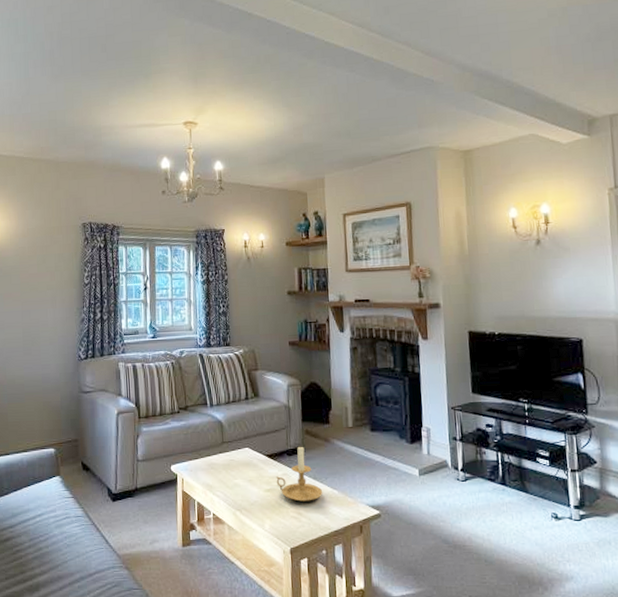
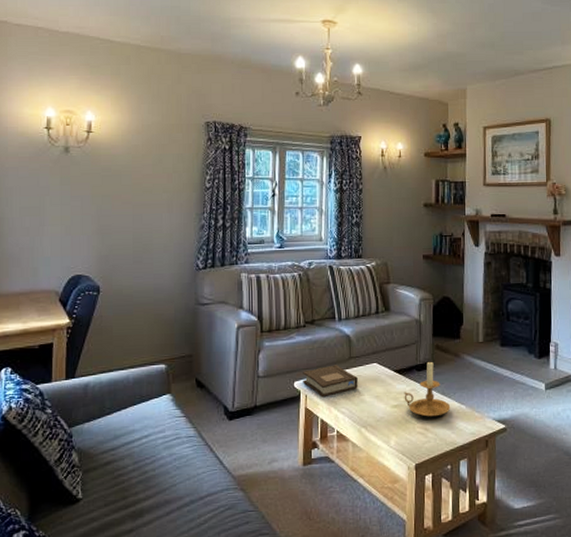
book: none [179,449,231,481] -> present [303,365,358,398]

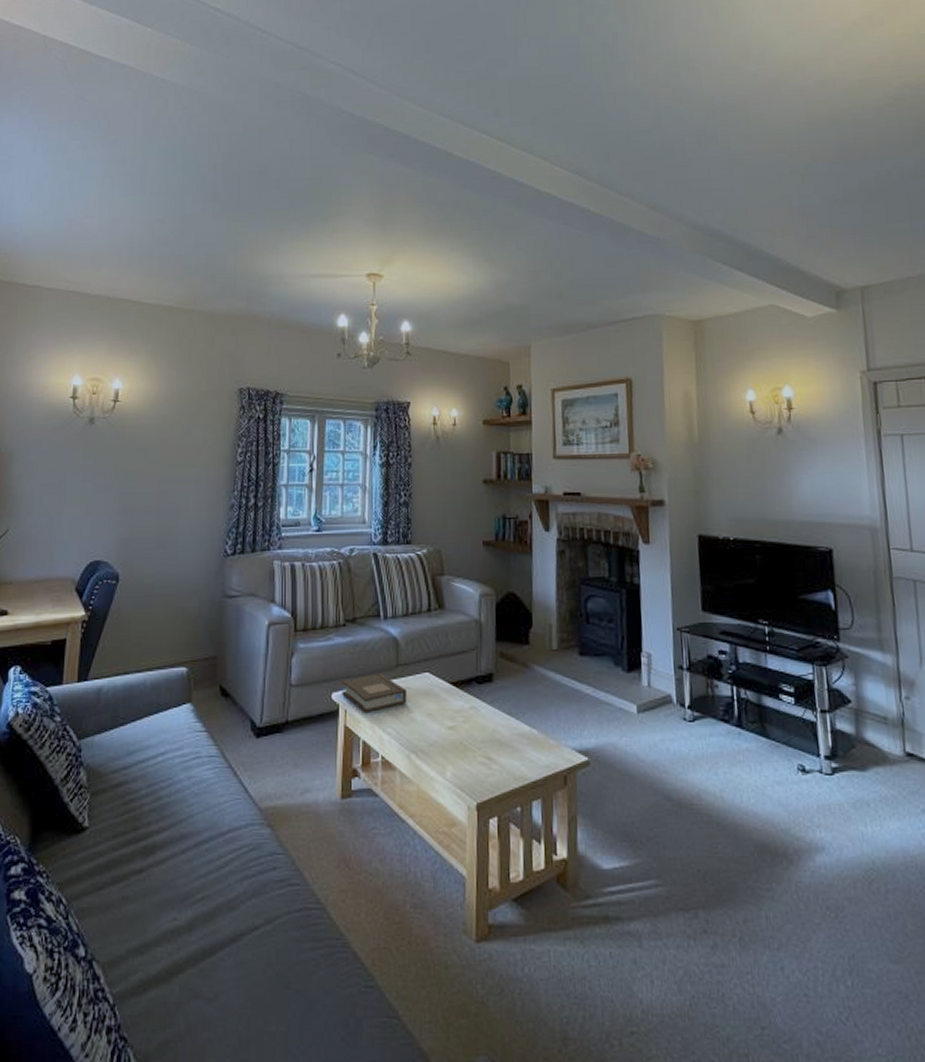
candle holder: present [404,360,451,417] -> none [462,670,519,743]

